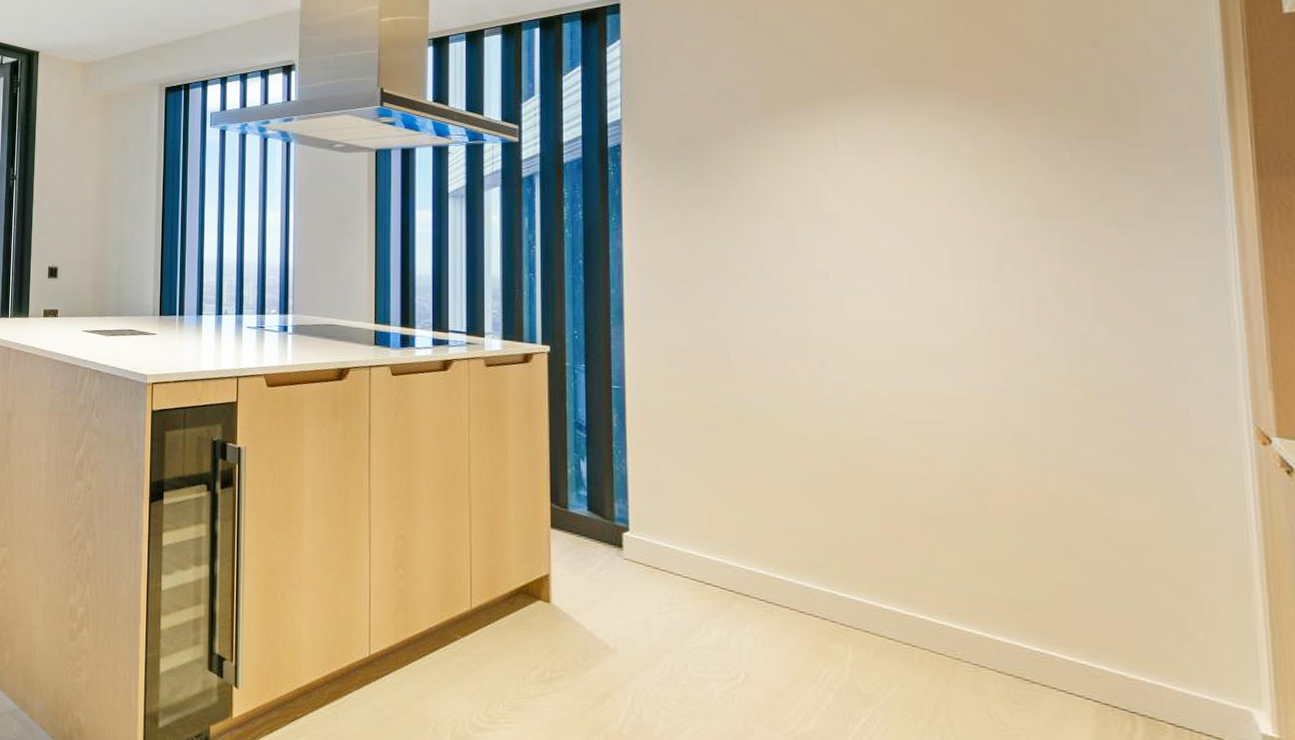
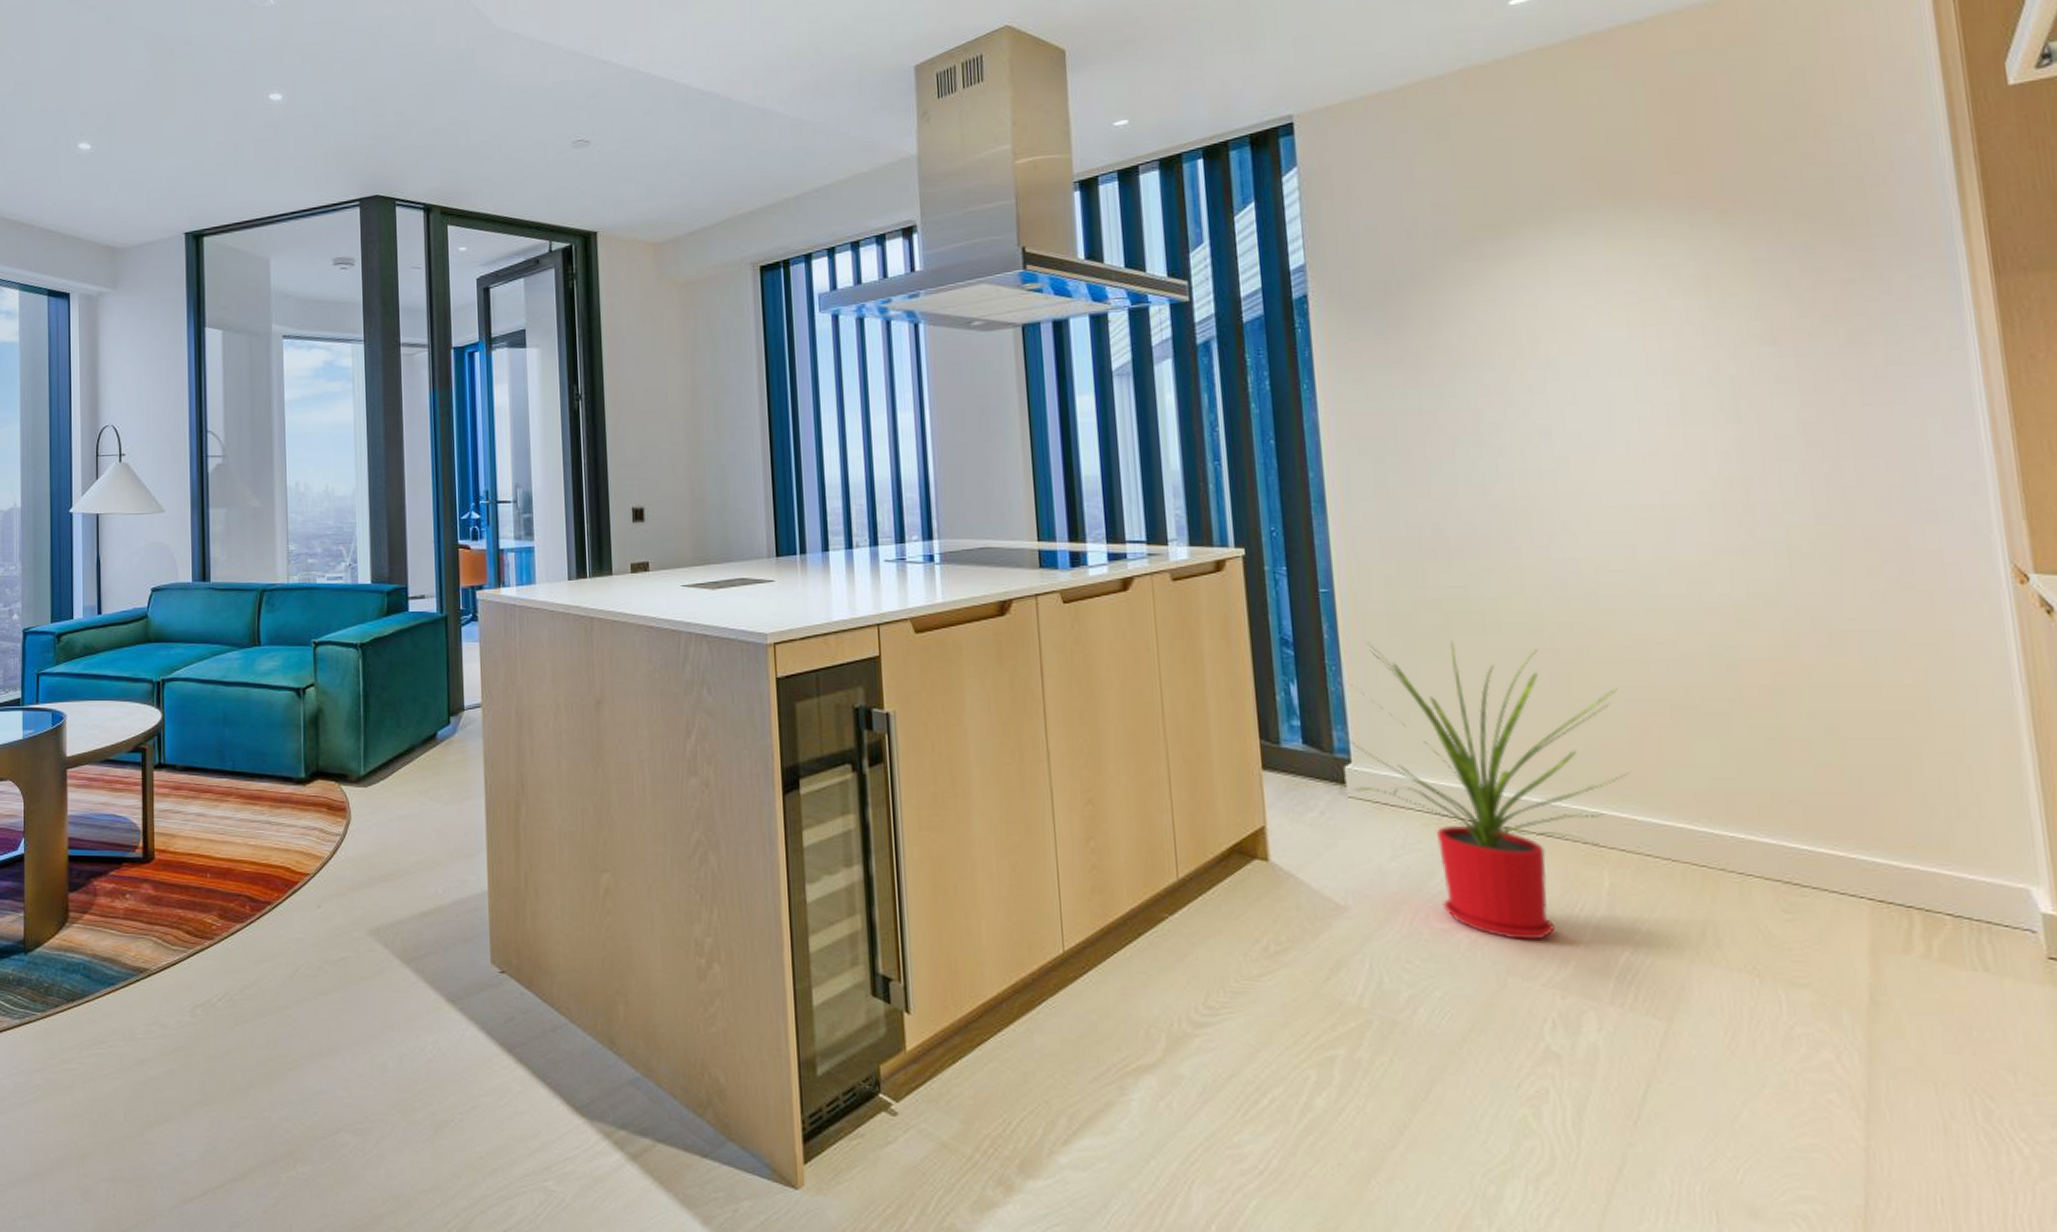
house plant: none [625,433,878,698] -> present [1344,639,1629,940]

